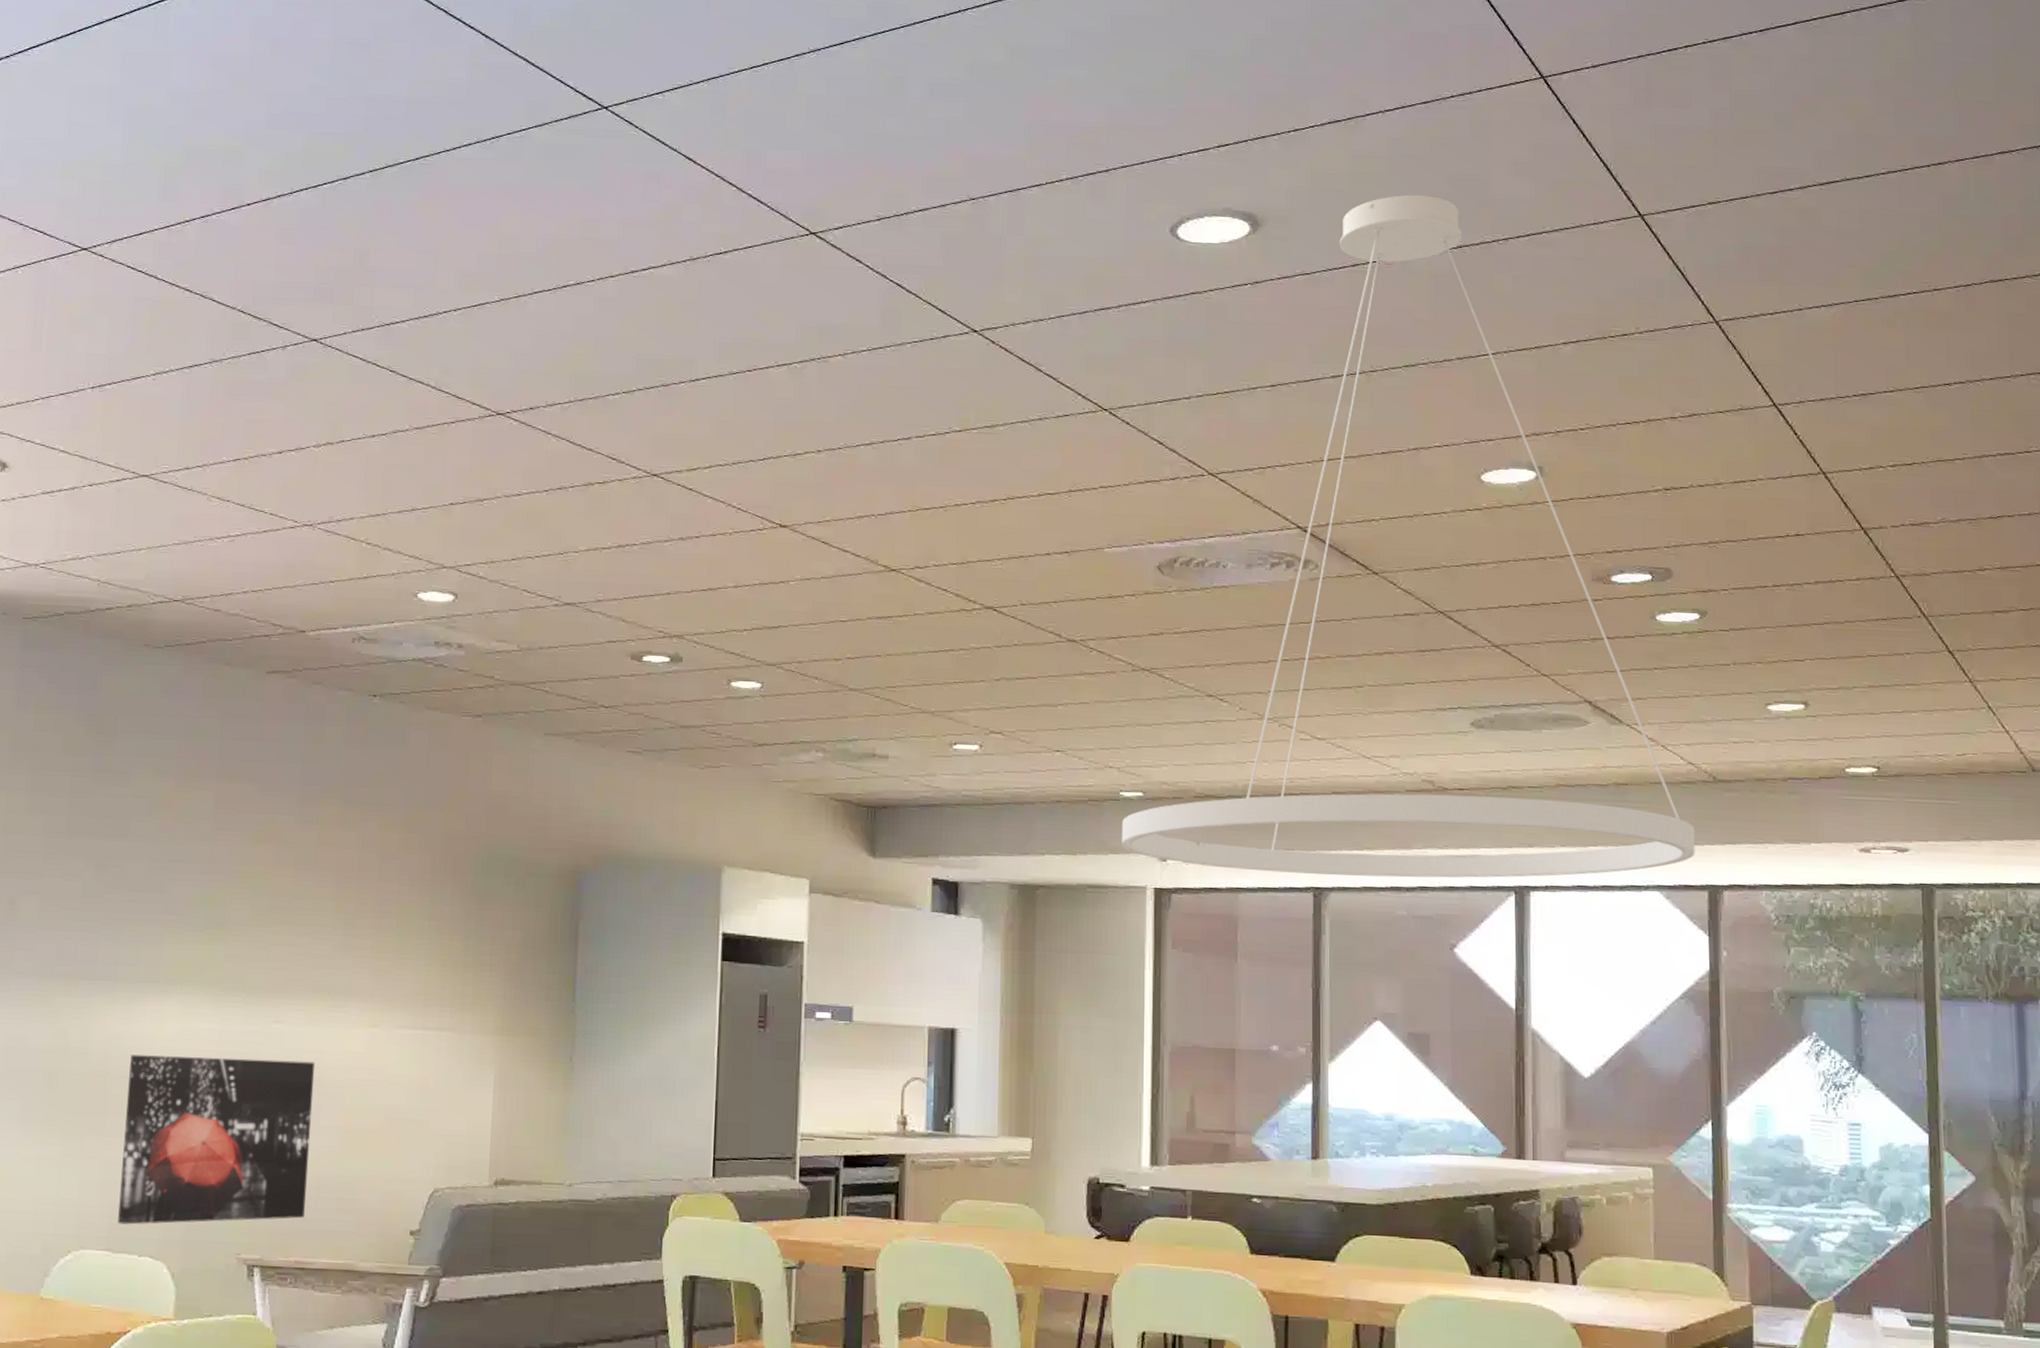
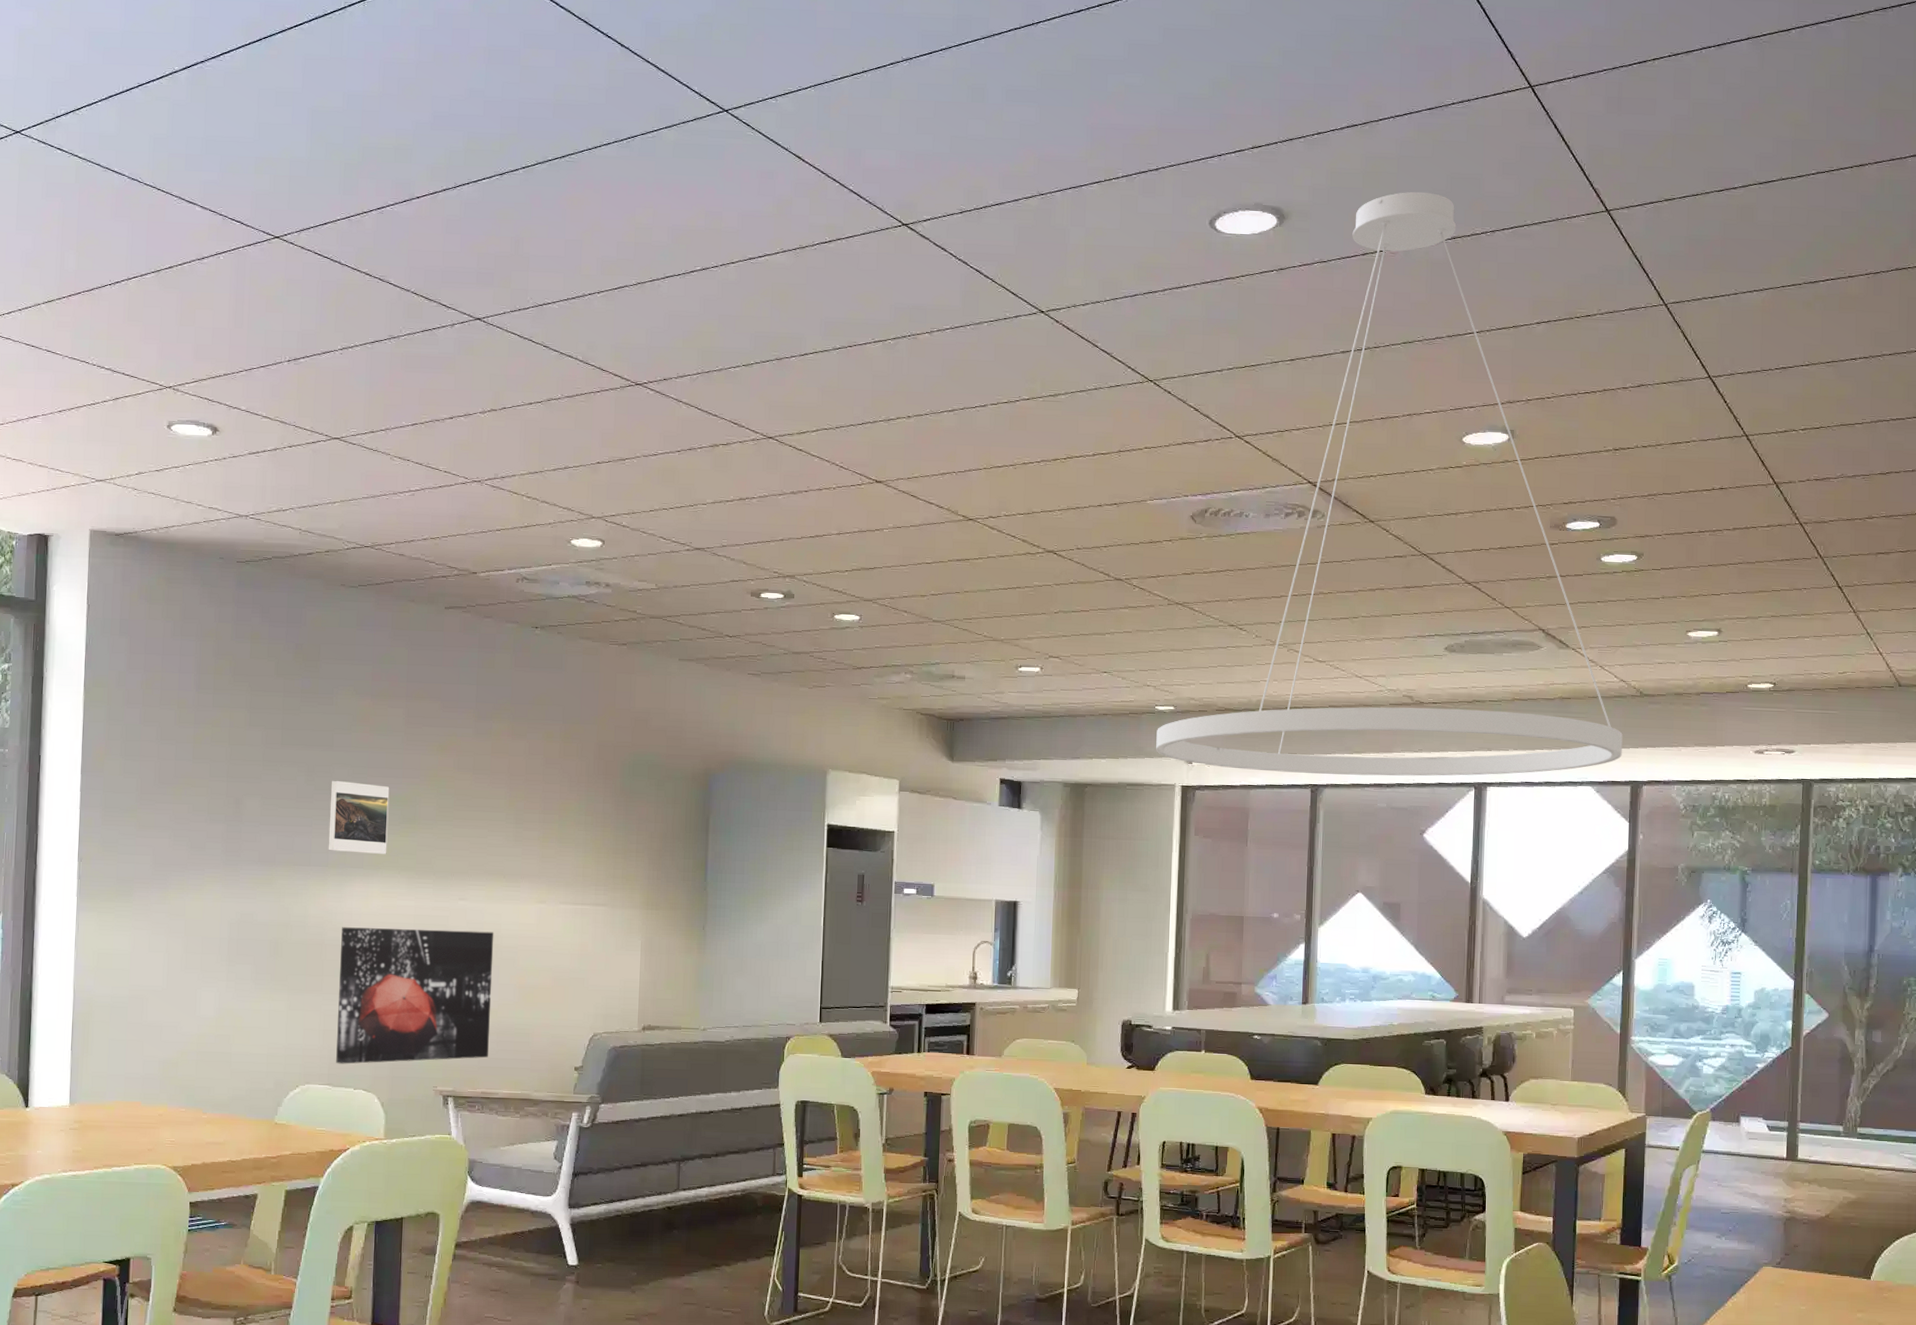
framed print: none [117,876,194,966] -> present [328,780,390,854]

